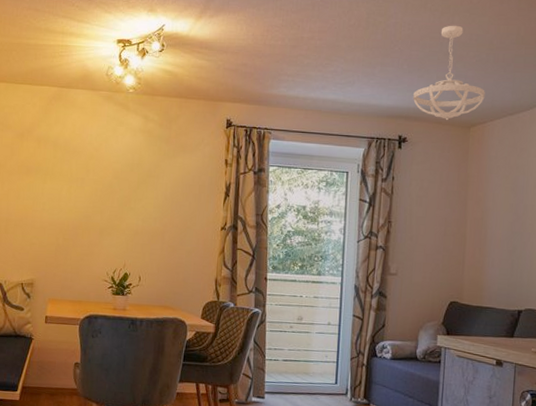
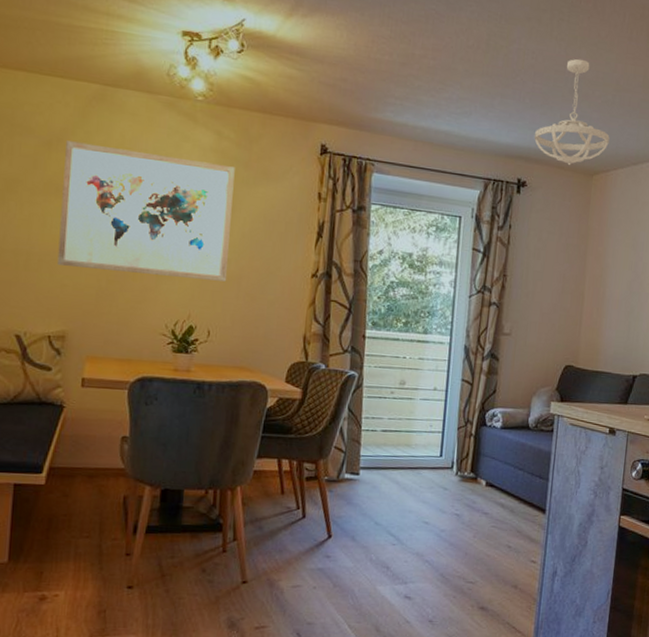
wall art: none [28,132,159,236] -> present [57,141,235,282]

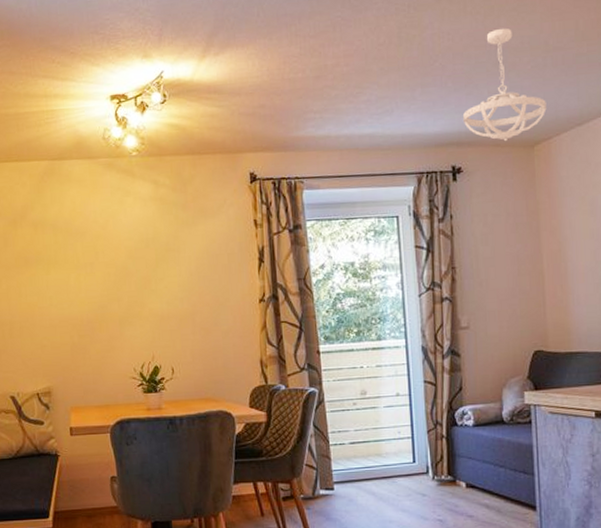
wall art: present [57,141,235,282] -> none [28,210,182,328]

